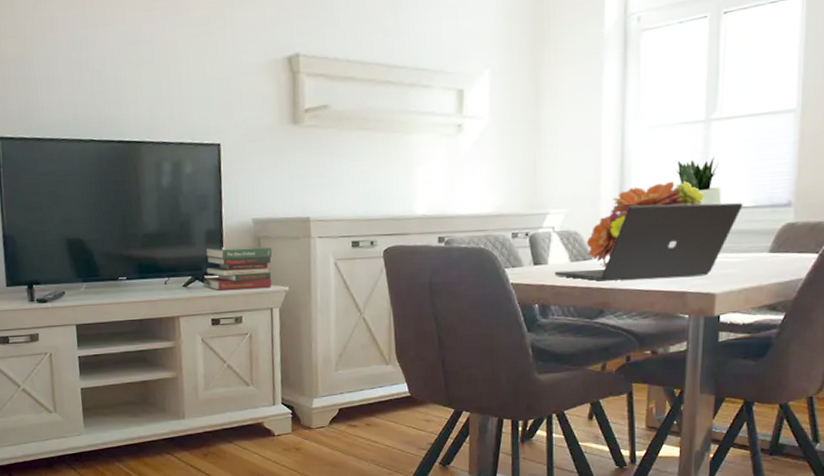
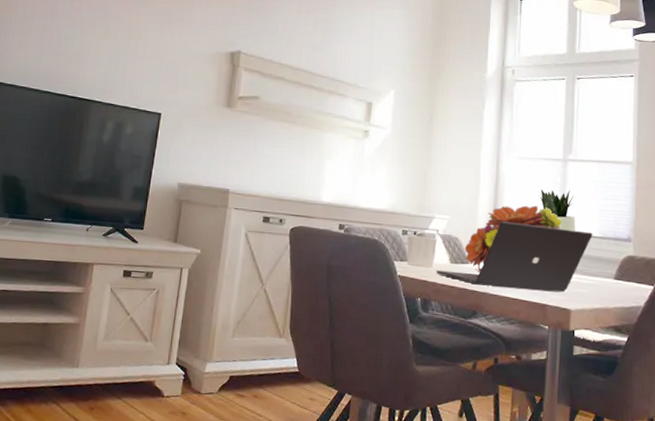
books: present [203,245,273,292] -> none [122,202,191,249]
mug: none [518,236,553,271] -> present [406,235,437,268]

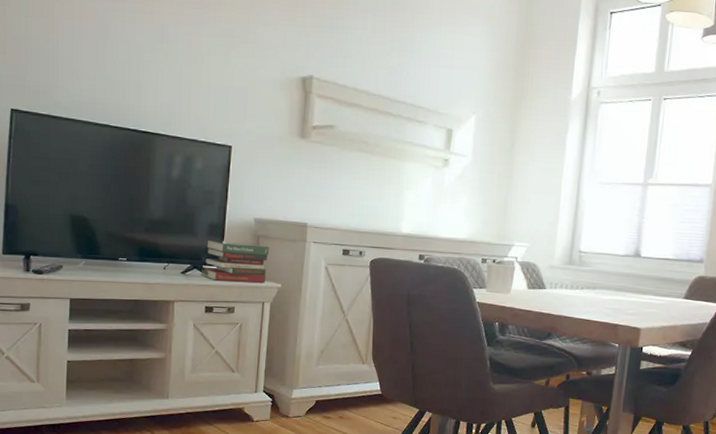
books: none [122,202,191,249] -> present [200,239,270,284]
laptop: present [436,221,593,293] -> none [514,247,667,313]
flower bouquet: present [464,205,563,271] -> none [542,230,639,295]
planter: present [539,189,575,231] -> none [617,214,651,255]

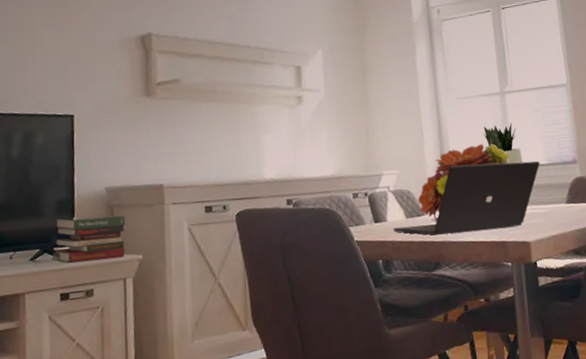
mug: present [485,263,516,294] -> none [359,195,390,229]
laptop: none [514,247,667,313] -> present [393,161,540,235]
flower bouquet: none [542,230,639,295] -> present [418,144,510,221]
planter: none [617,214,651,255] -> present [483,122,523,164]

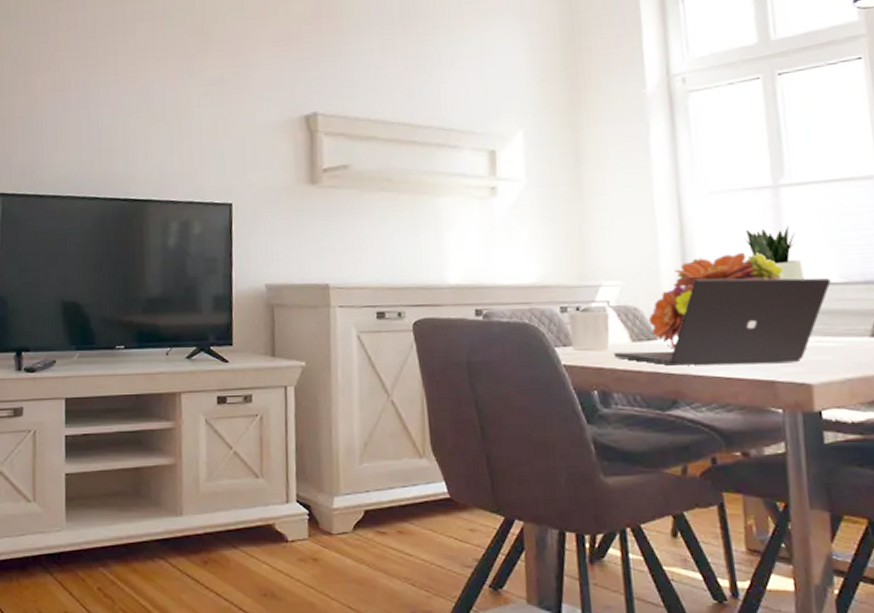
books: present [52,214,126,264] -> none [208,314,287,365]
mug: none [359,195,390,229] -> present [568,311,610,352]

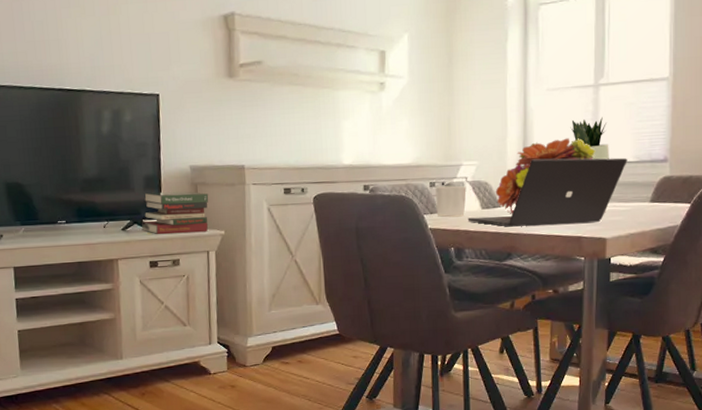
books: none [208,314,287,365] -> present [141,191,209,235]

